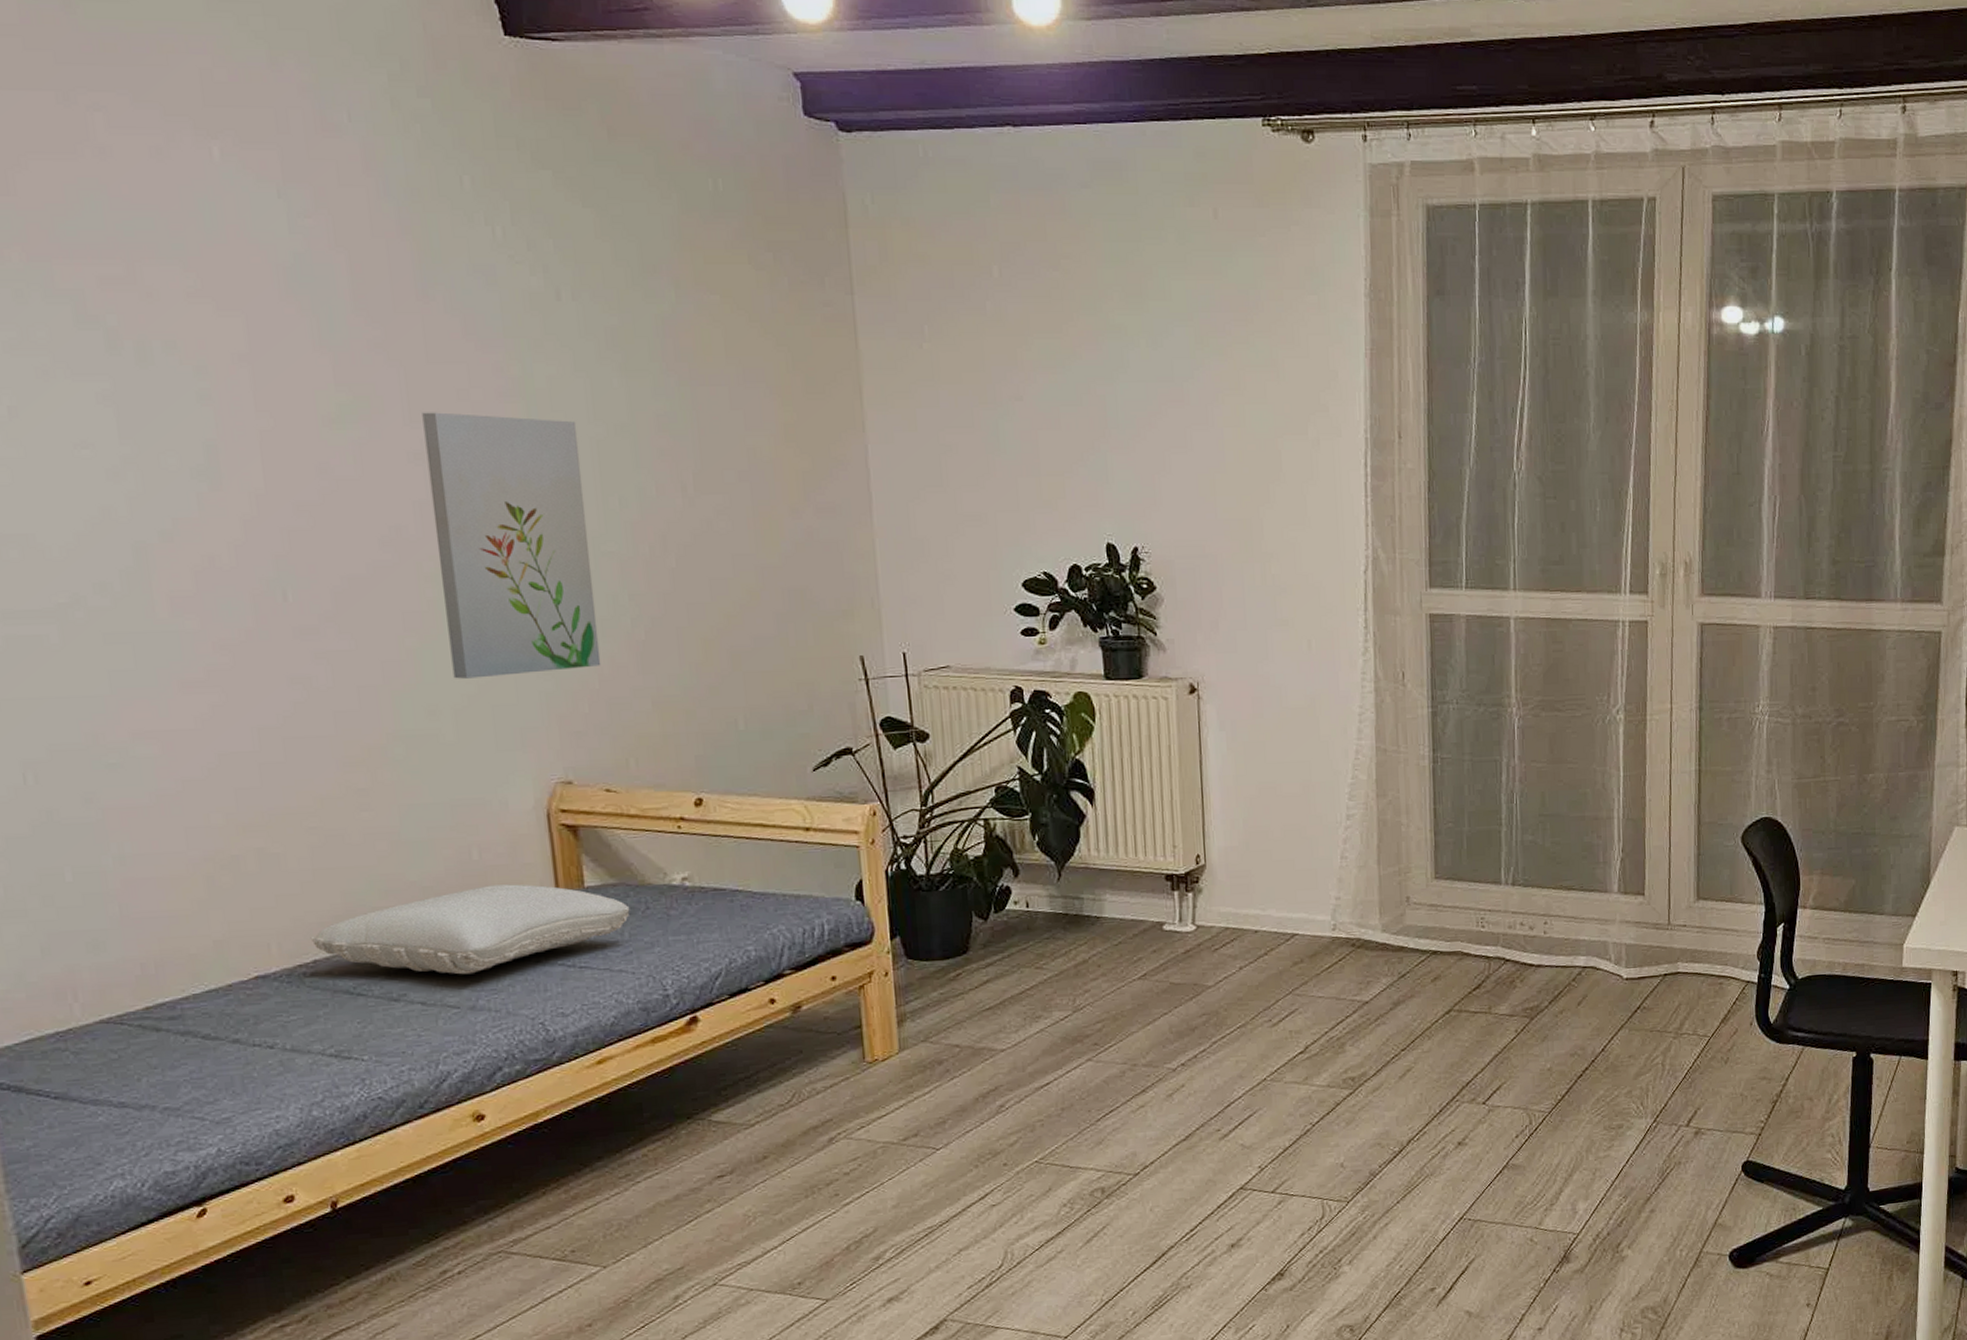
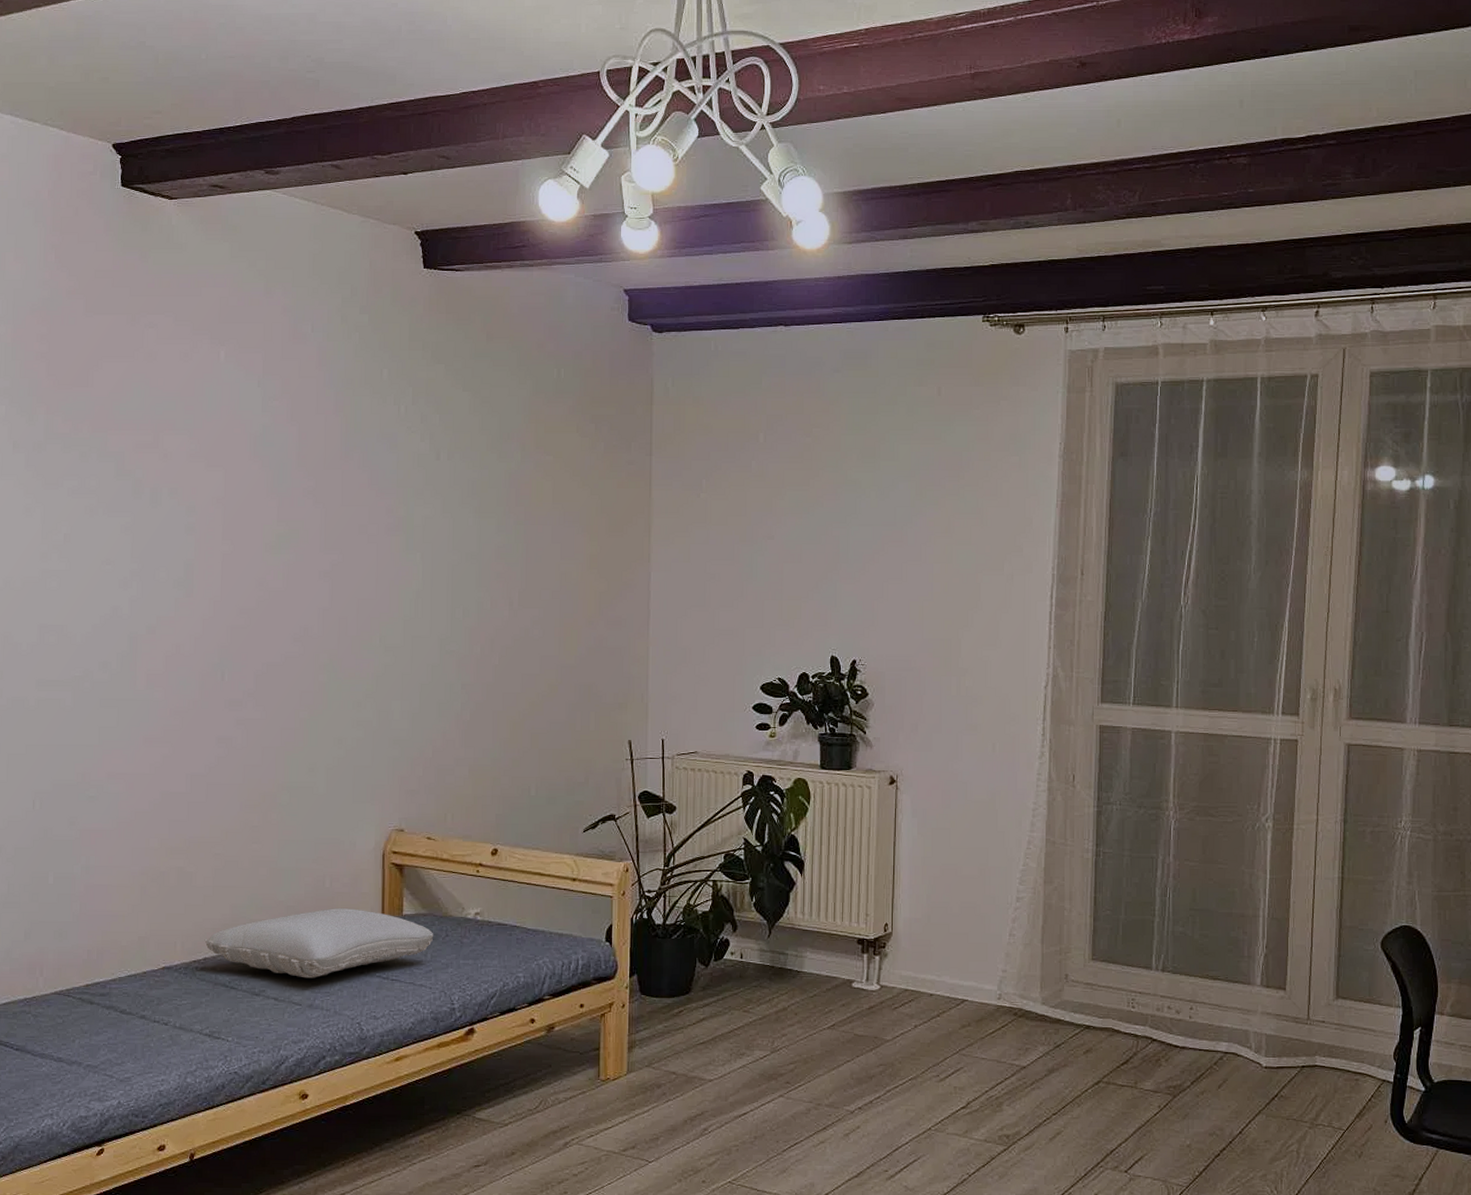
wall art: present [422,412,601,679] -> none [330,542,440,745]

